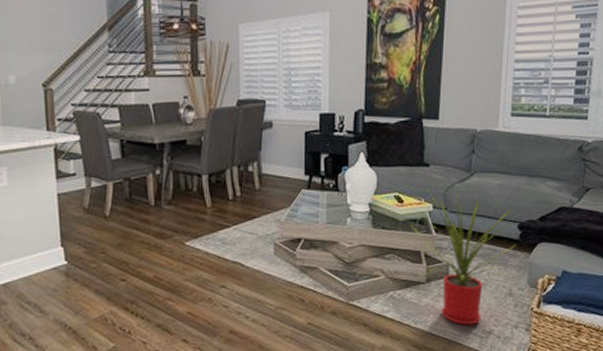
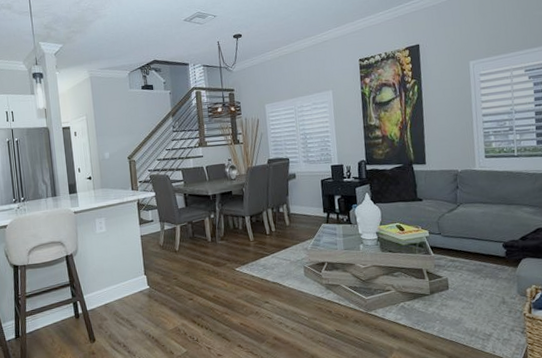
house plant: present [410,191,516,326] -> none [411,220,504,330]

